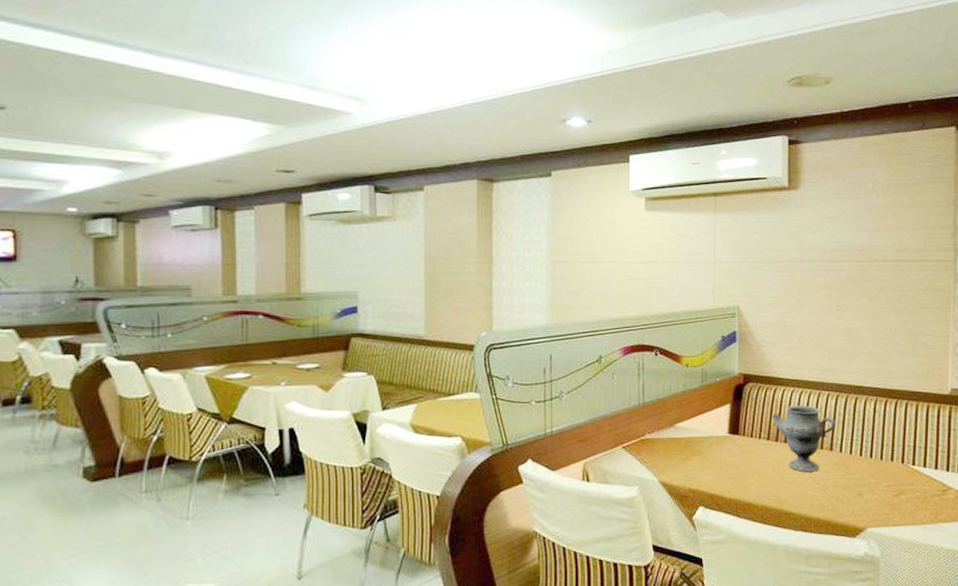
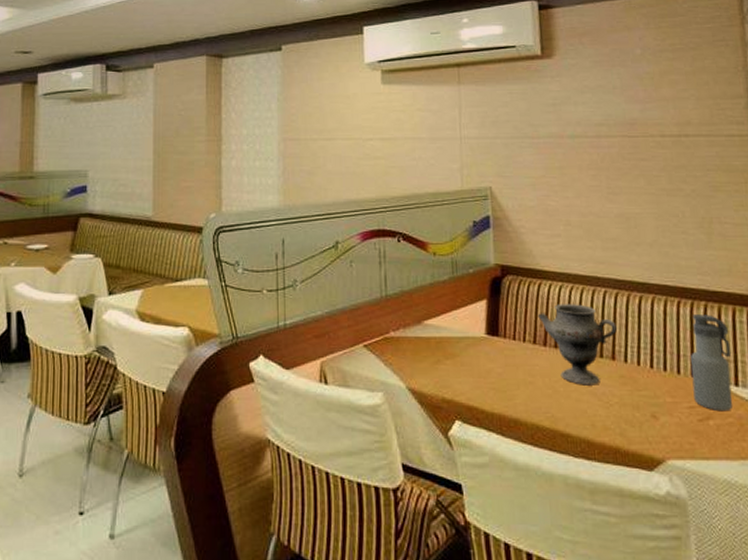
water bottle: none [891,411,923,488] -> present [690,314,733,412]

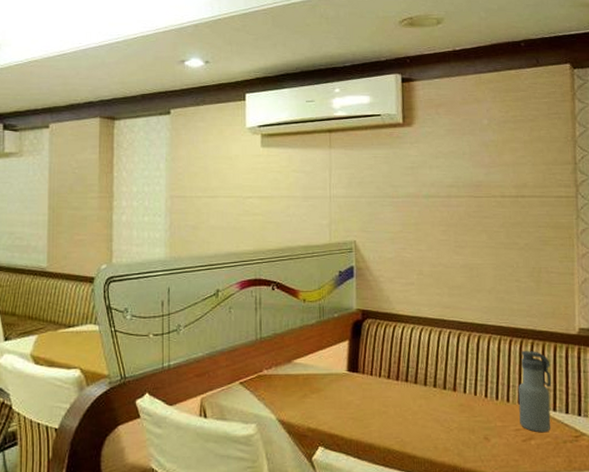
decorative vase: present [537,304,617,386] -> none [392,343,458,414]

